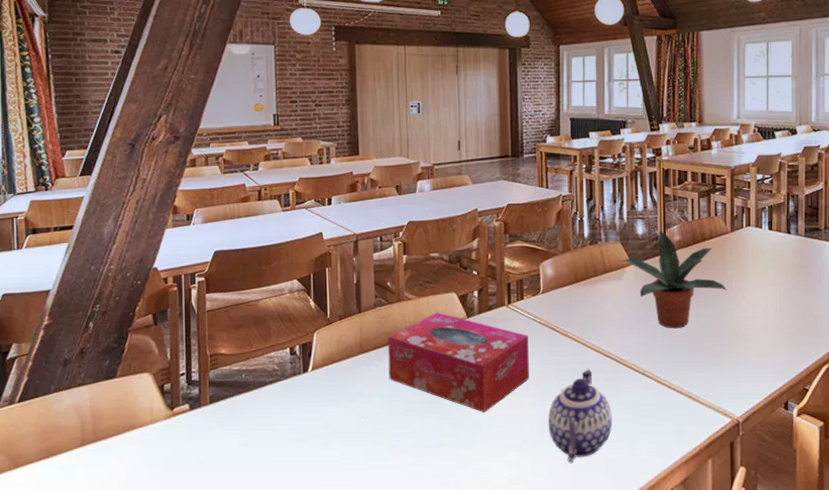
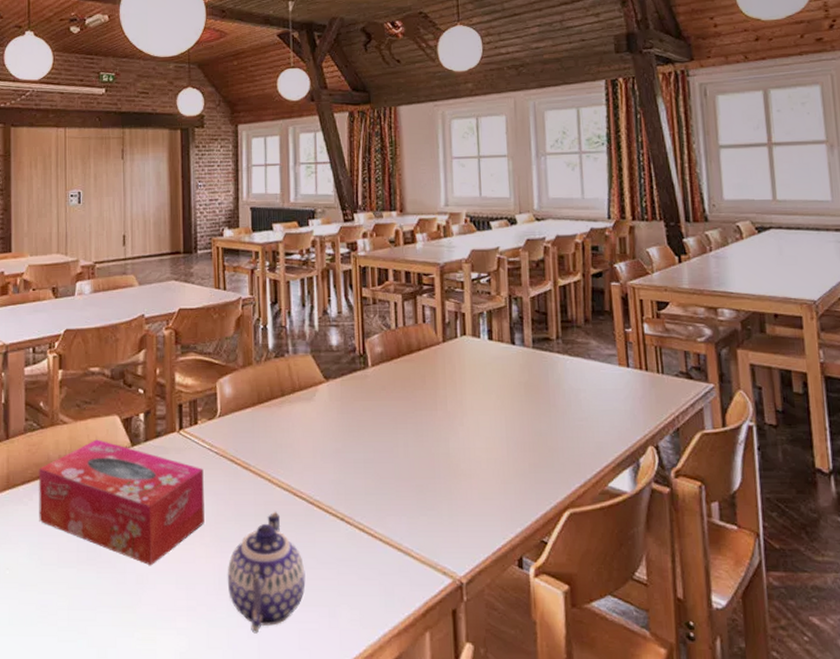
potted plant: present [622,231,727,329] -> none [314,341,440,462]

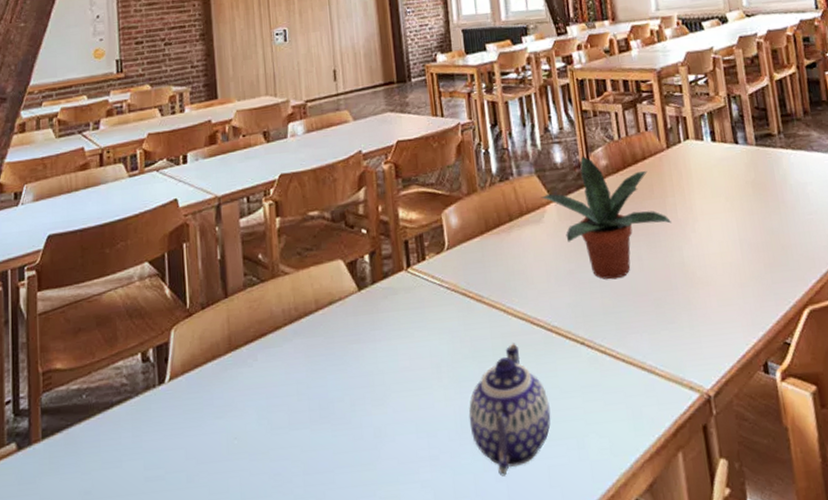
tissue box: present [39,439,205,566] -> none [262,287,441,417]
potted plant: none [314,341,440,462] -> present [541,156,671,280]

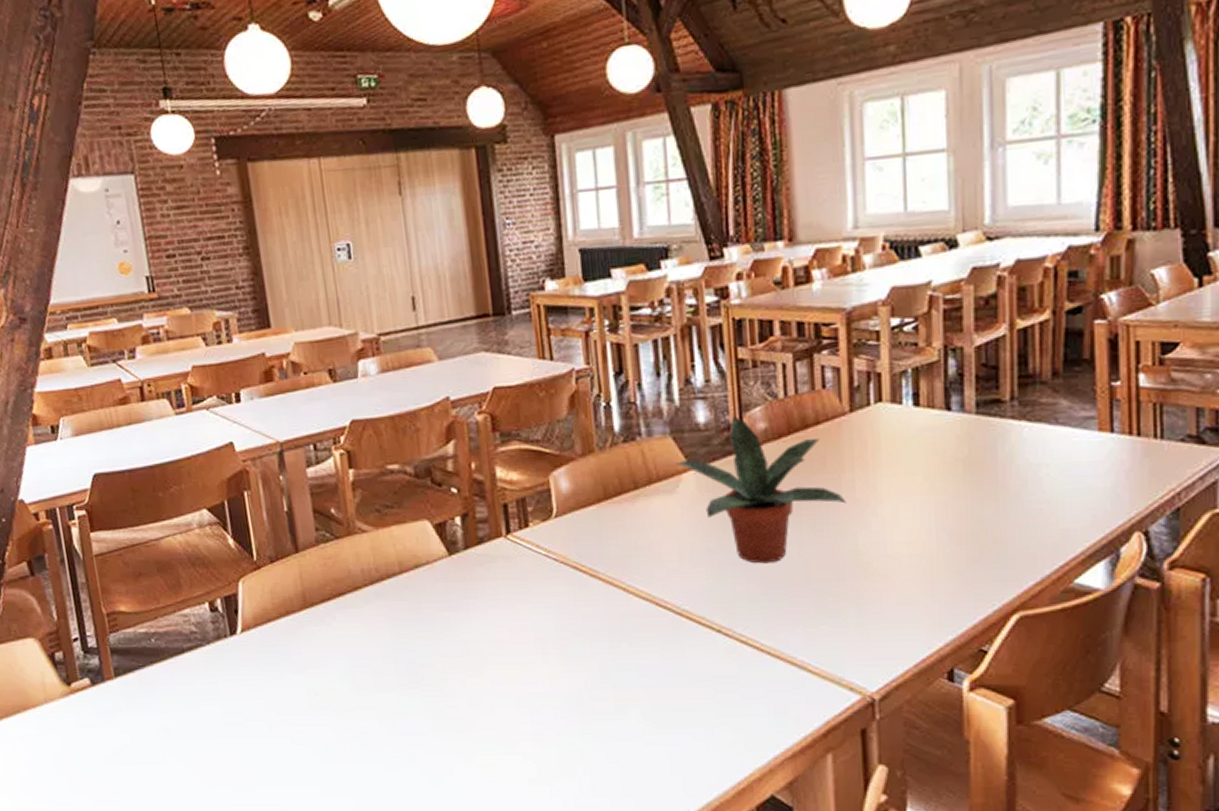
teapot: present [468,343,551,476] -> none [578,624,675,758]

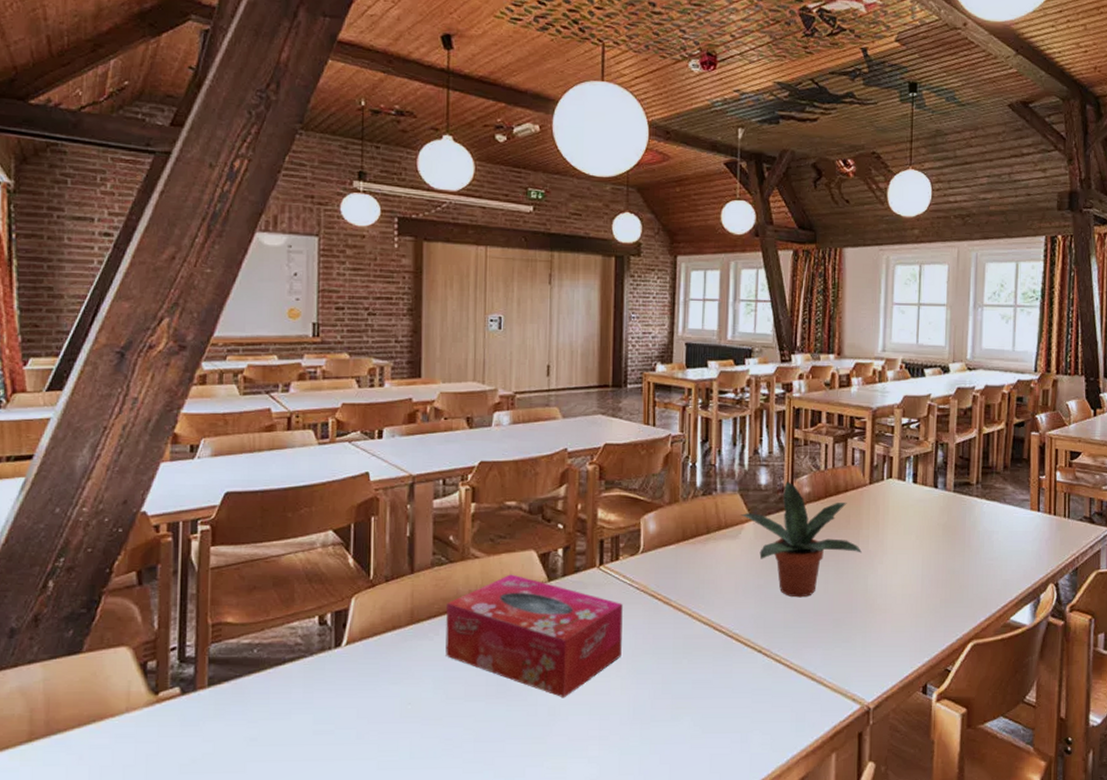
tissue box: none [339,549,546,688] -> present [445,574,623,698]

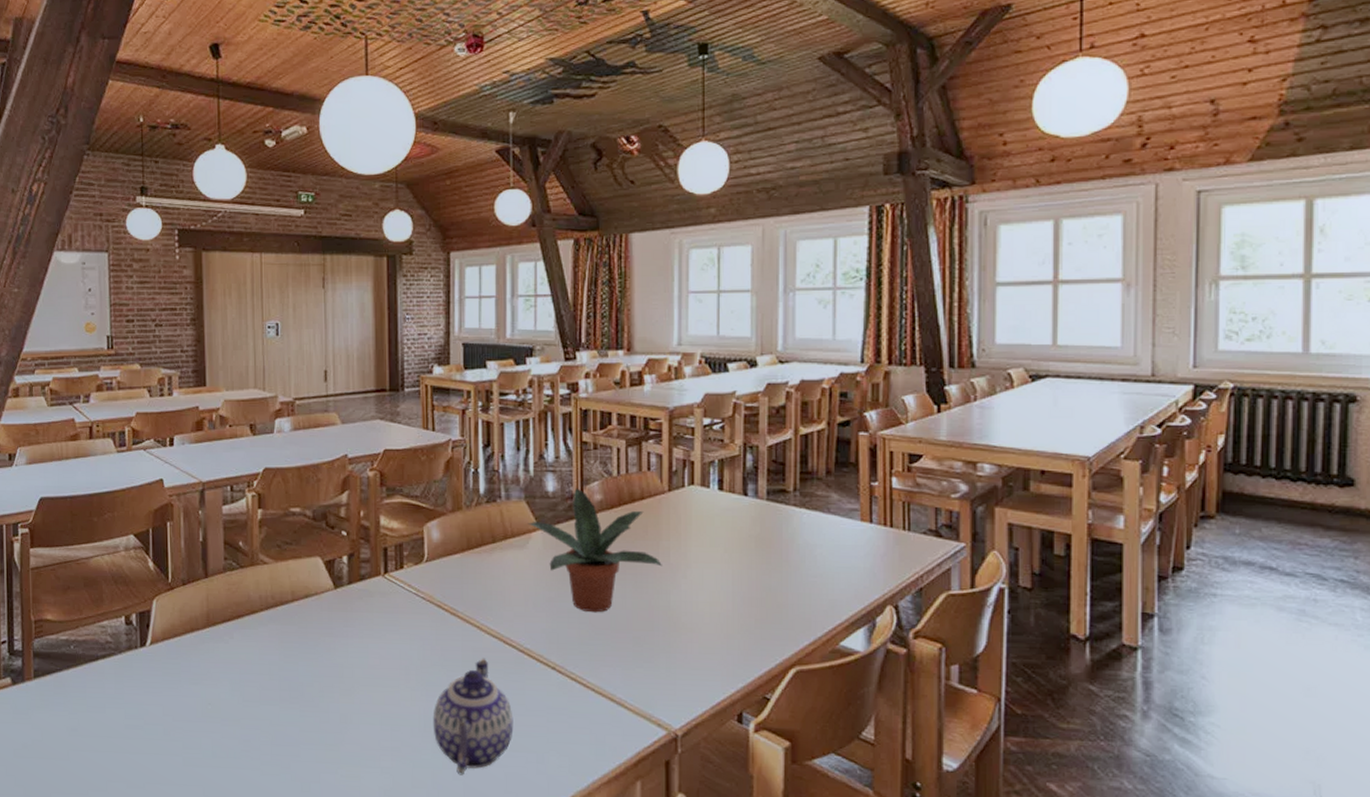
tissue box: present [445,574,623,698] -> none [239,580,410,707]
teapot: none [642,644,720,760] -> present [433,658,514,776]

